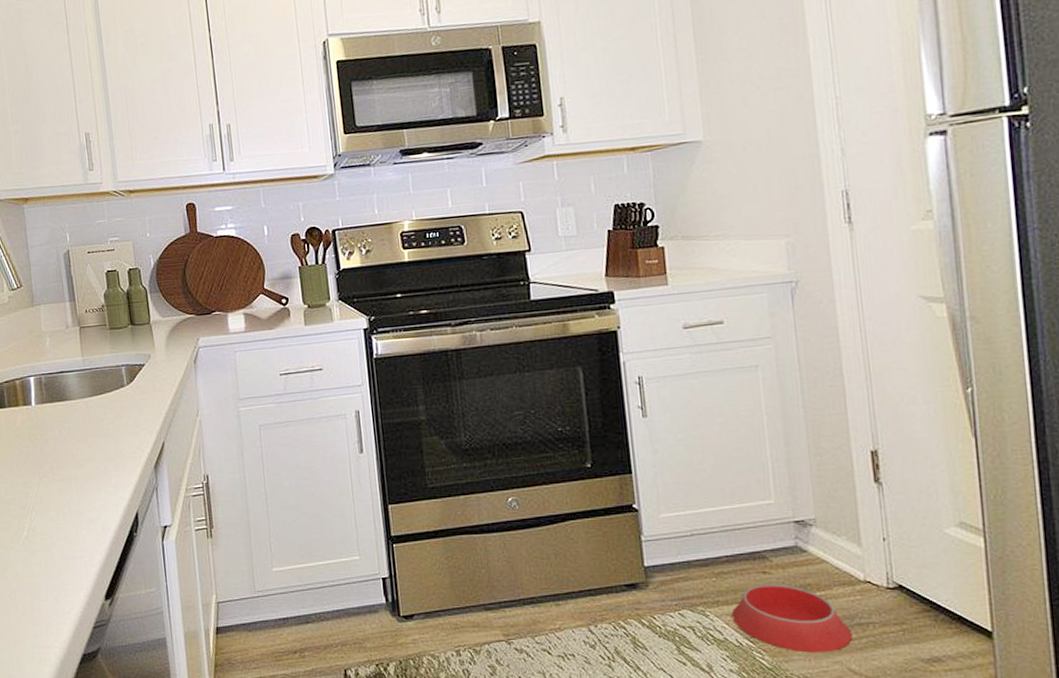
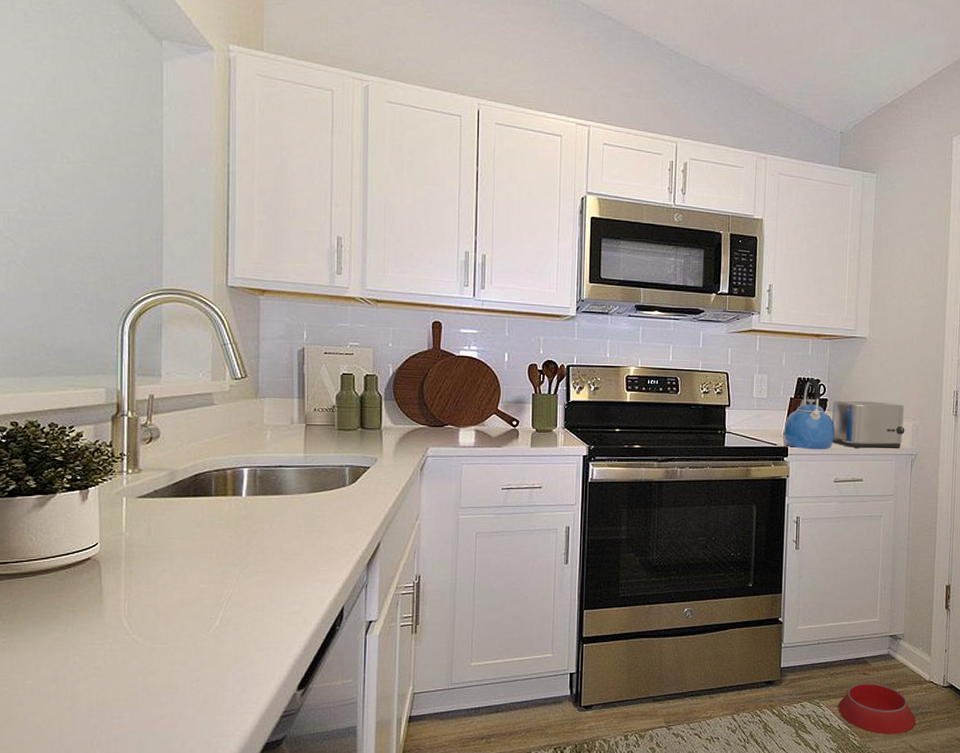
kettle: none [604,202,676,292] -> present [783,378,835,450]
toaster: none [667,218,776,284] -> present [832,401,905,449]

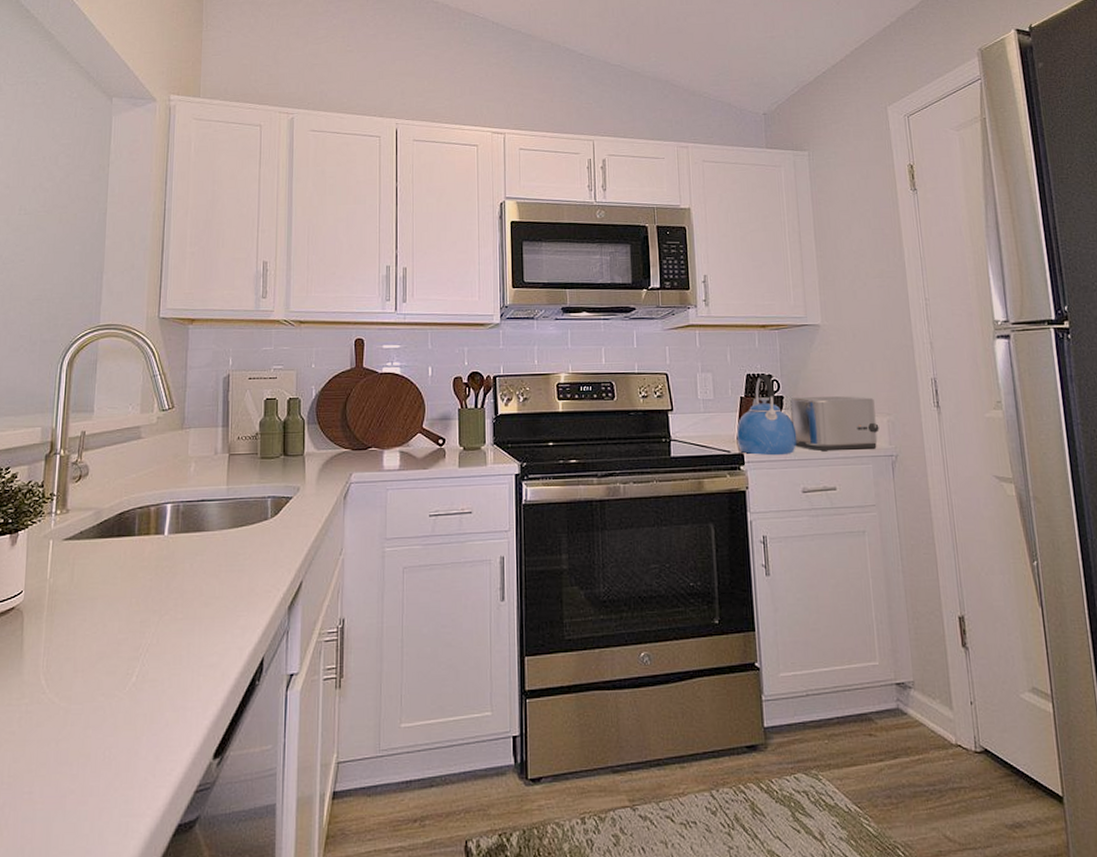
pet bowl: present [838,683,916,735] -> none [842,747,947,819]

